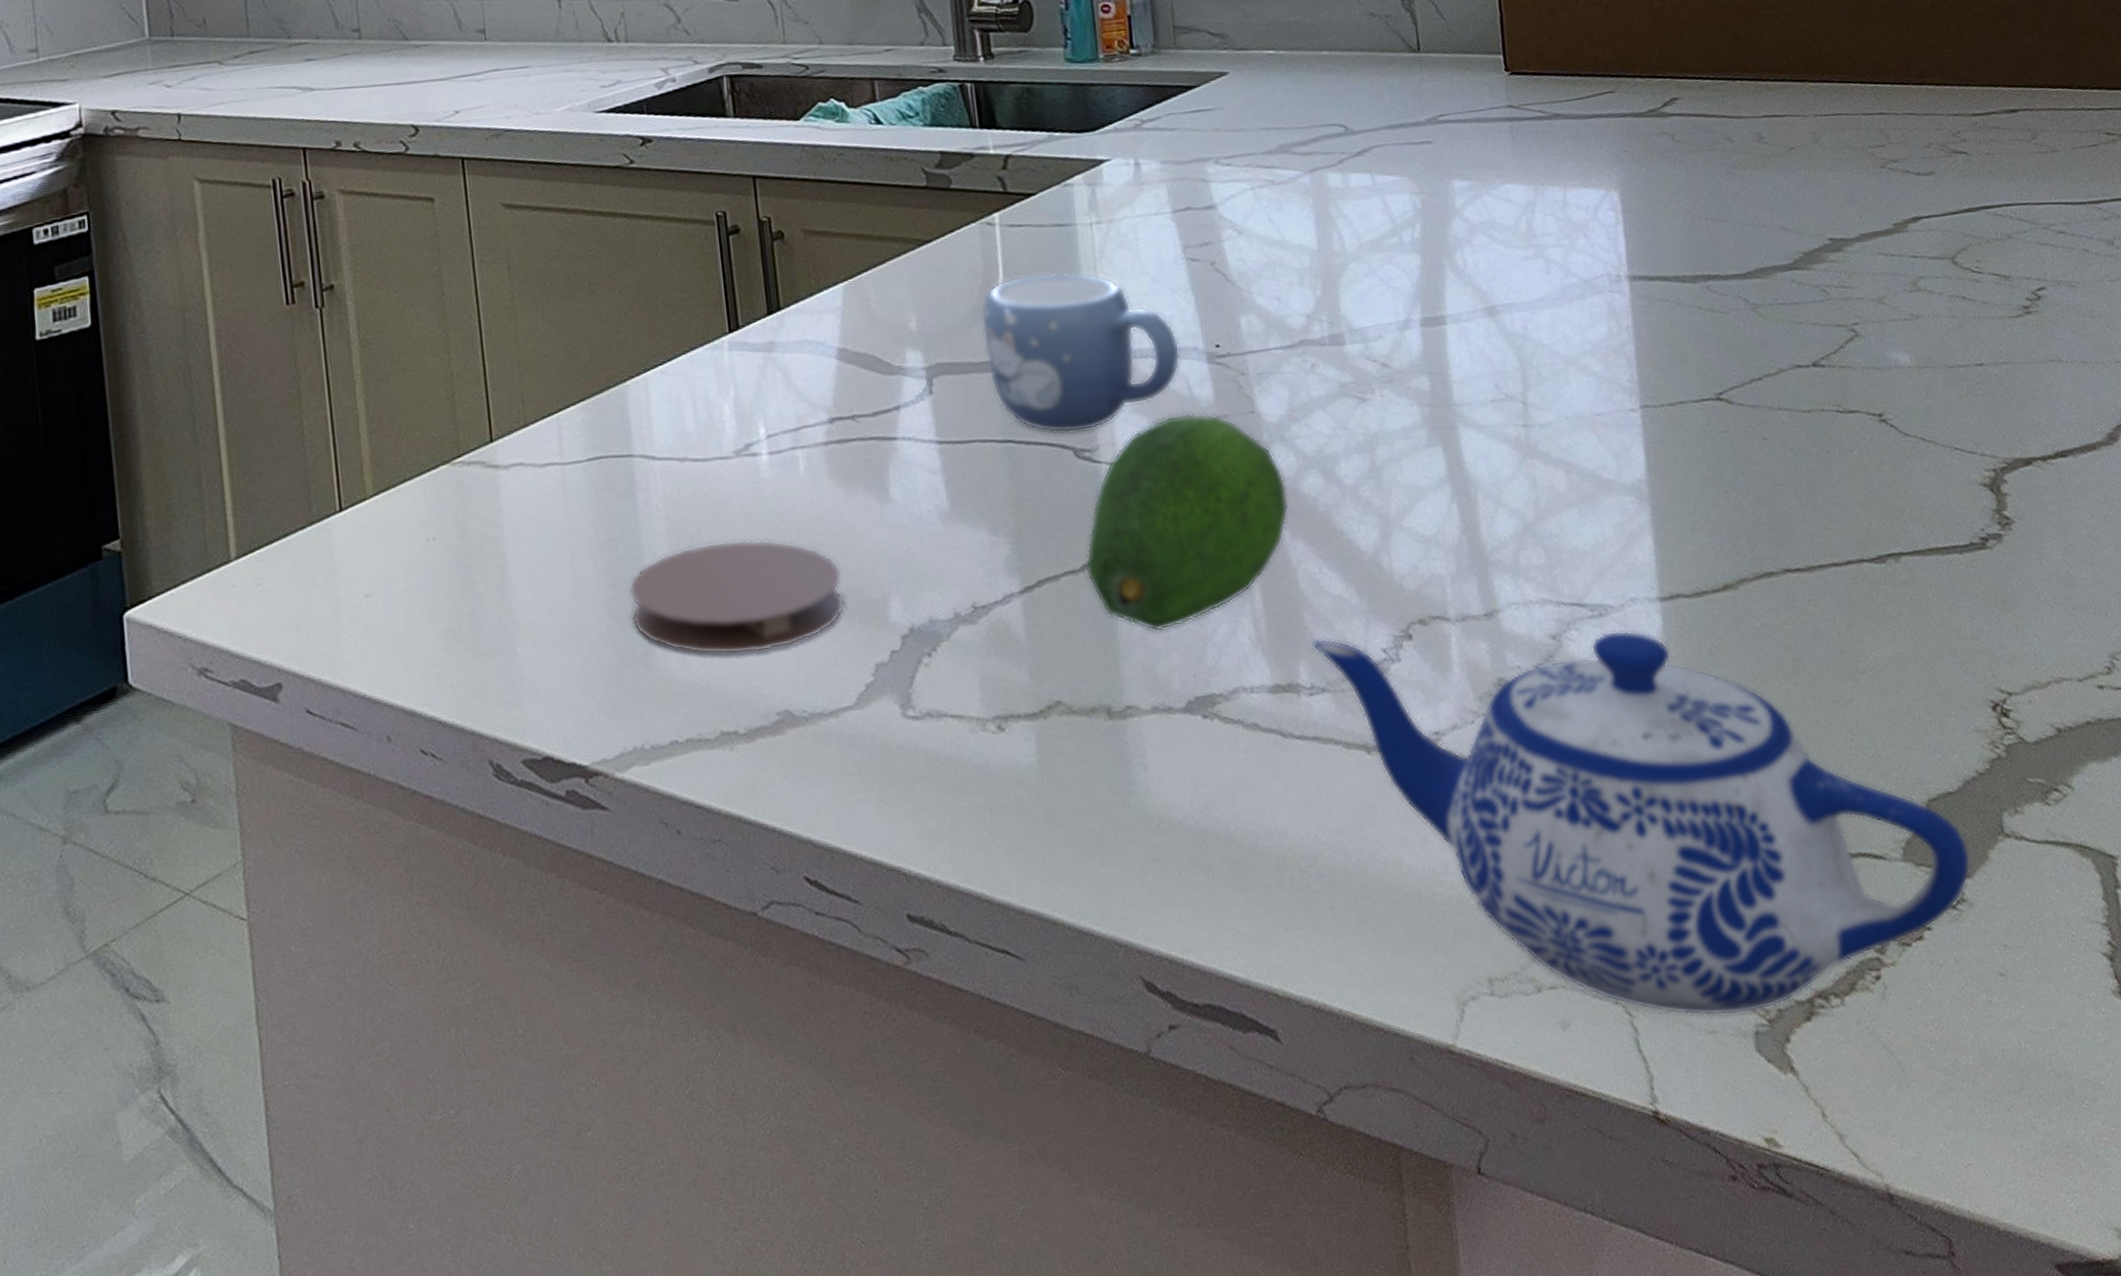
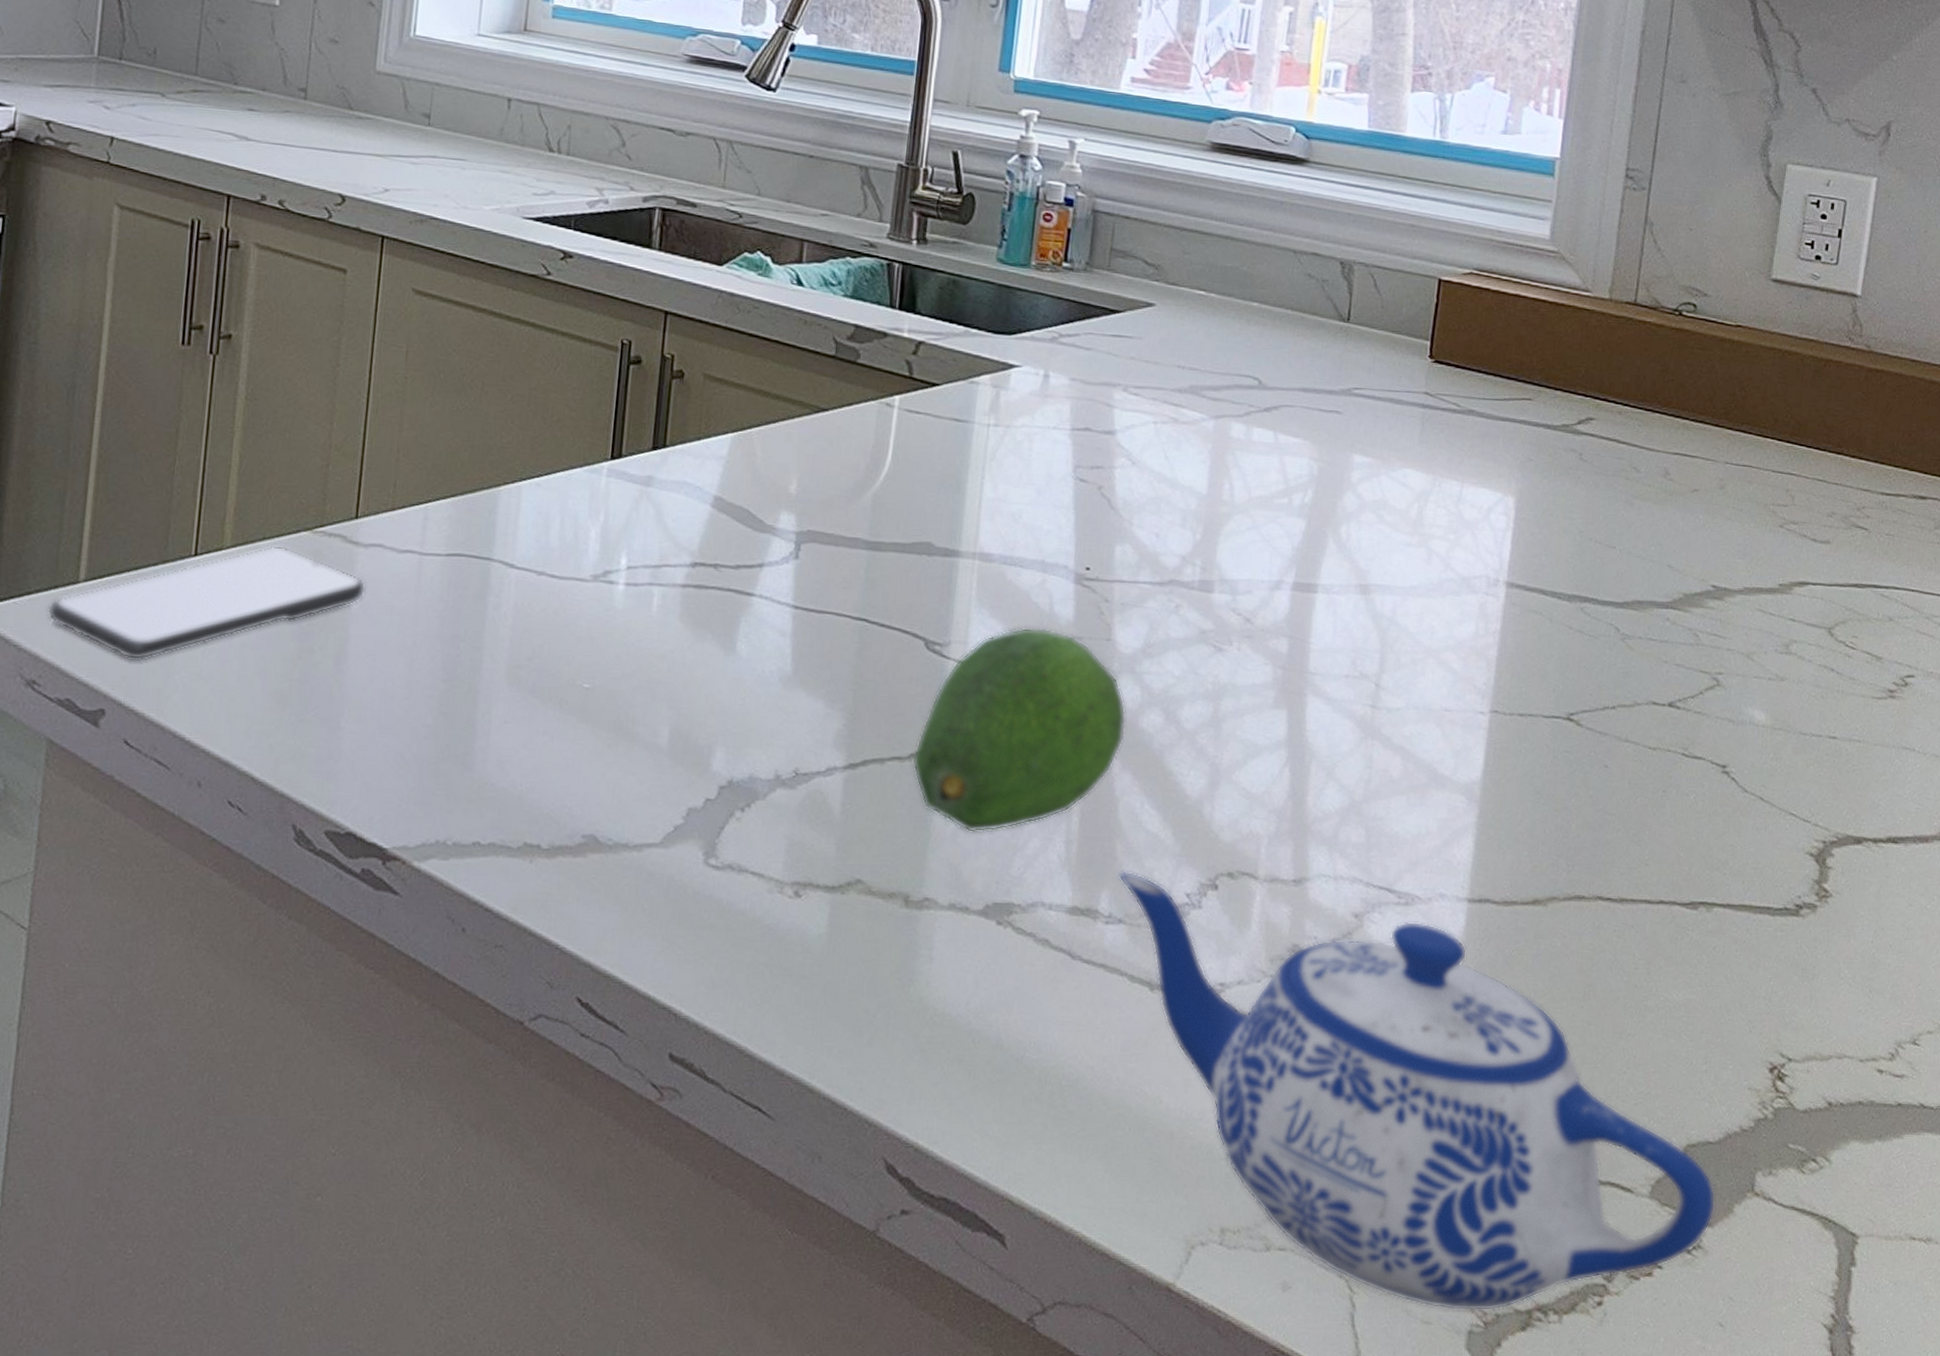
smartphone: none [205,484,515,629] -> present [47,545,366,661]
coaster: present [628,539,845,655] -> none [458,659,674,775]
mug: present [980,272,1181,433] -> none [857,462,1051,625]

